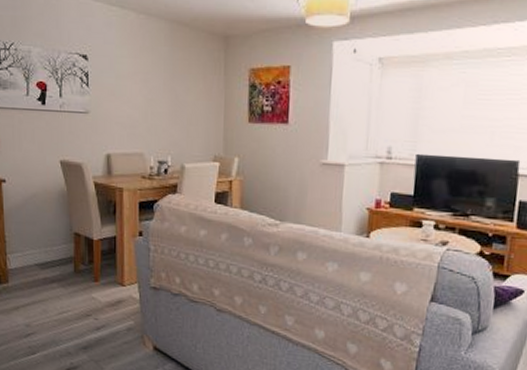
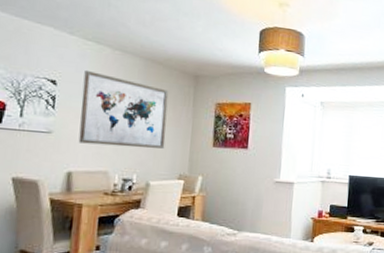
wall art: none [112,40,198,127] -> present [78,69,169,149]

